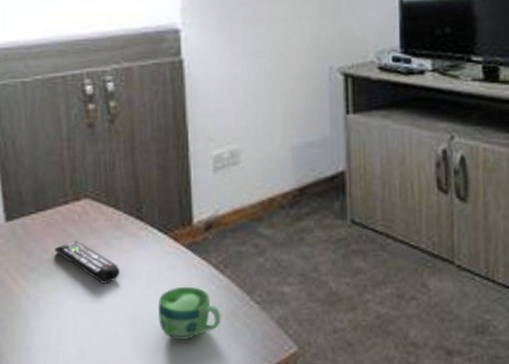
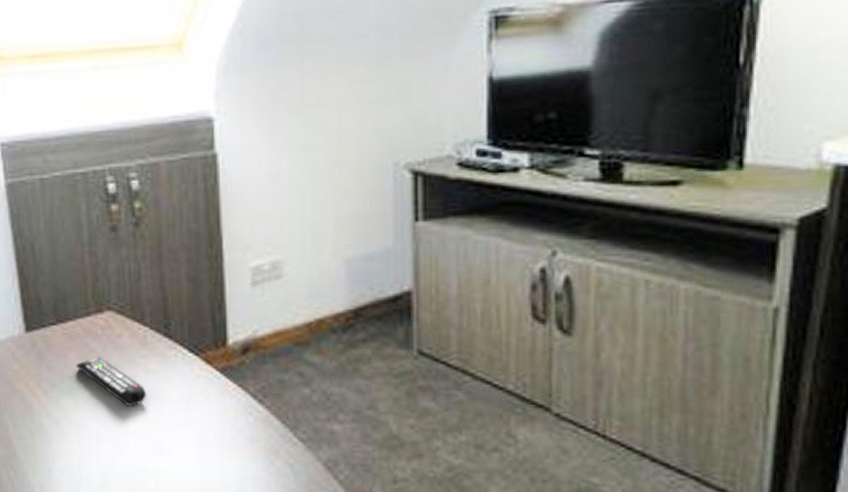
cup: present [157,286,221,340] -> none [187,415,259,476]

